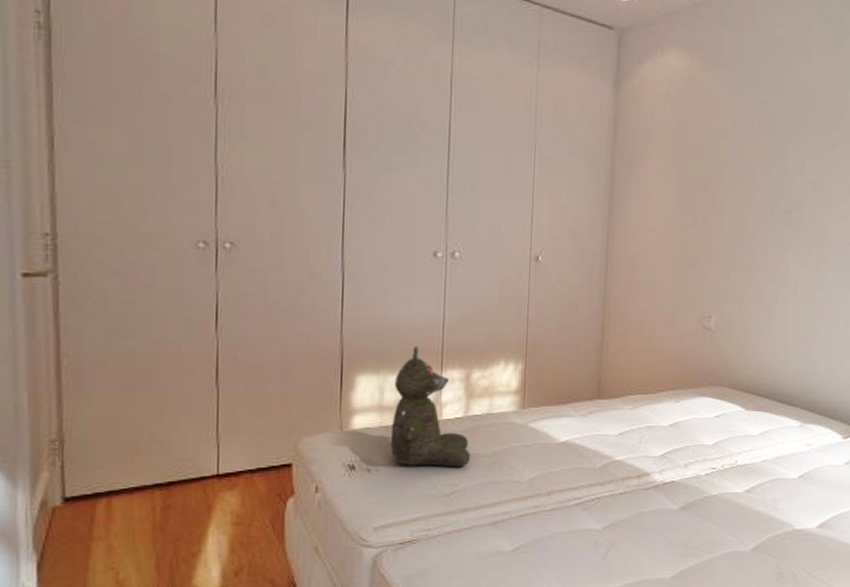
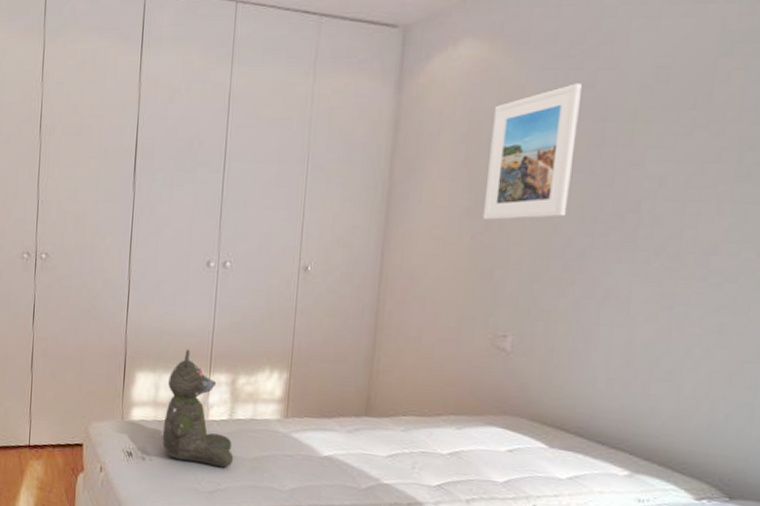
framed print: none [689,99,760,214] -> present [482,83,582,220]

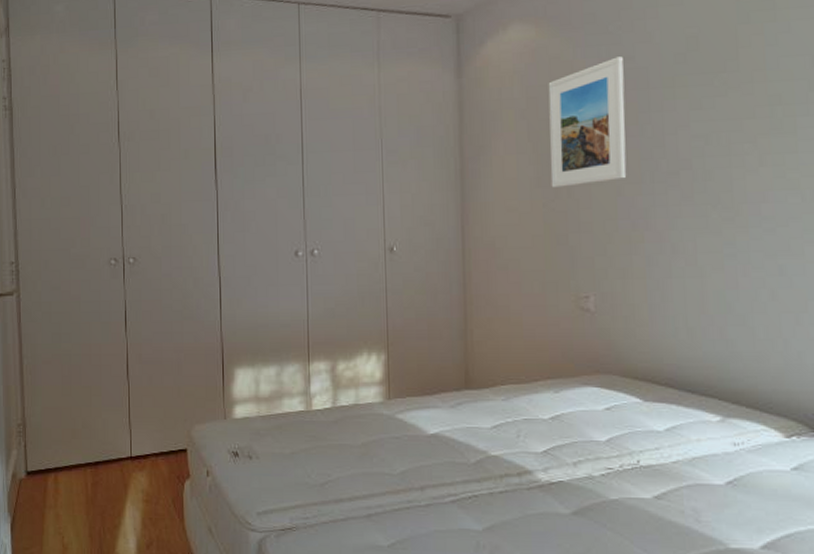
teddy bear: present [162,349,234,468] -> none [267,340,341,458]

